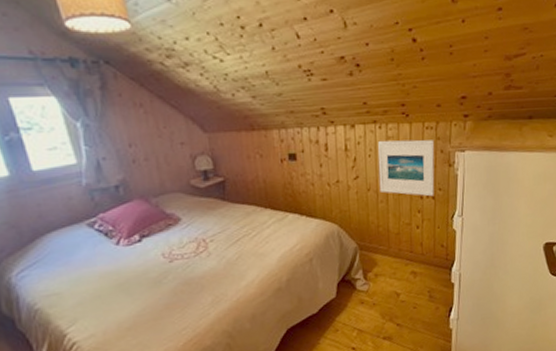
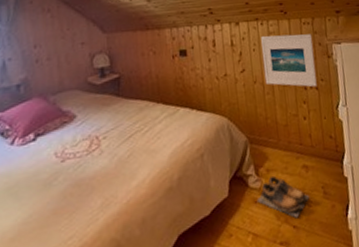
shoes: none [363,280,415,318] -> present [256,175,309,219]

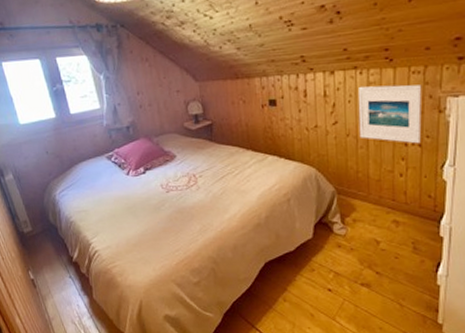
shoes: present [256,175,309,219] -> none [340,225,396,266]

